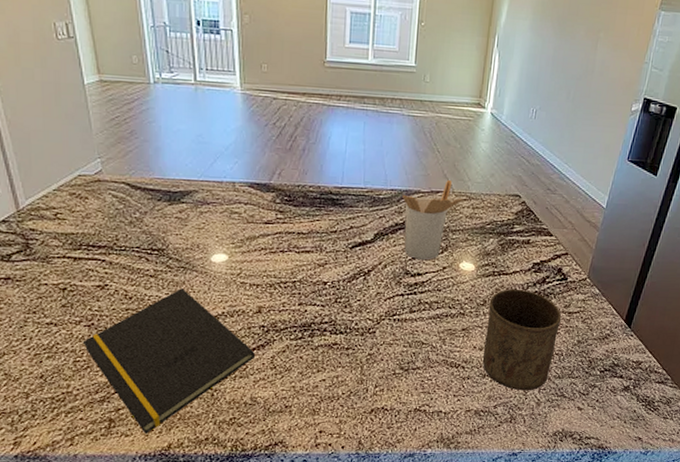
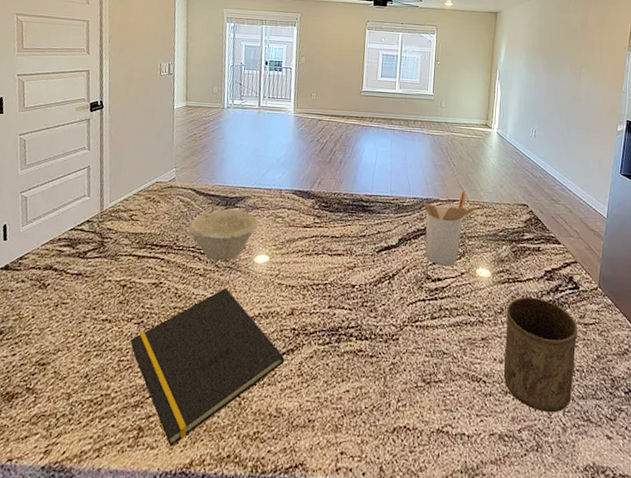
bowl: none [127,204,212,261] -> present [188,209,259,261]

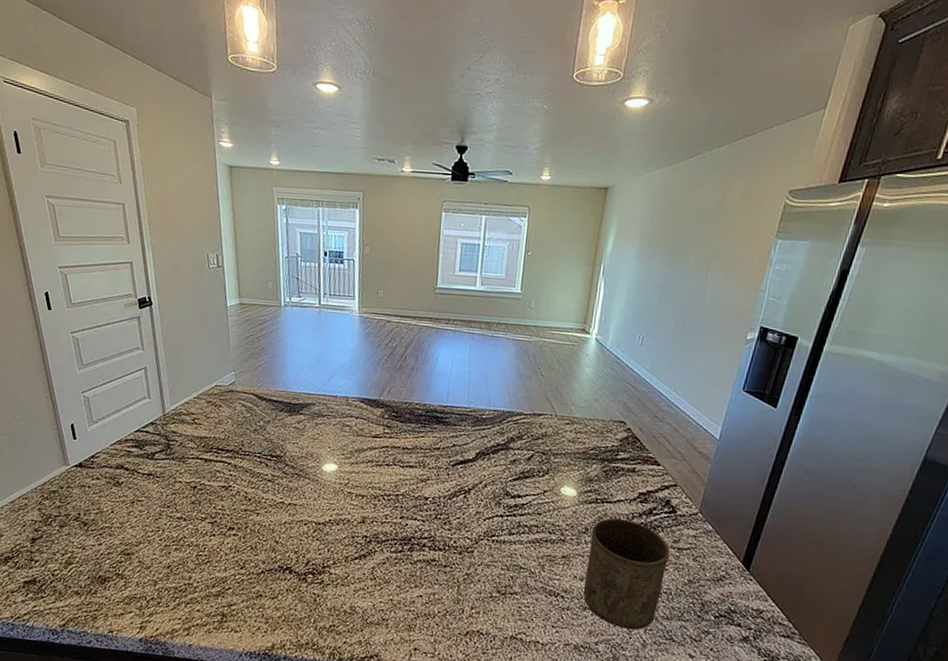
notepad: present [129,288,285,448] -> none [205,494,358,633]
bowl: present [188,209,259,261] -> none [252,415,326,468]
utensil holder: present [423,189,477,266] -> none [505,402,566,483]

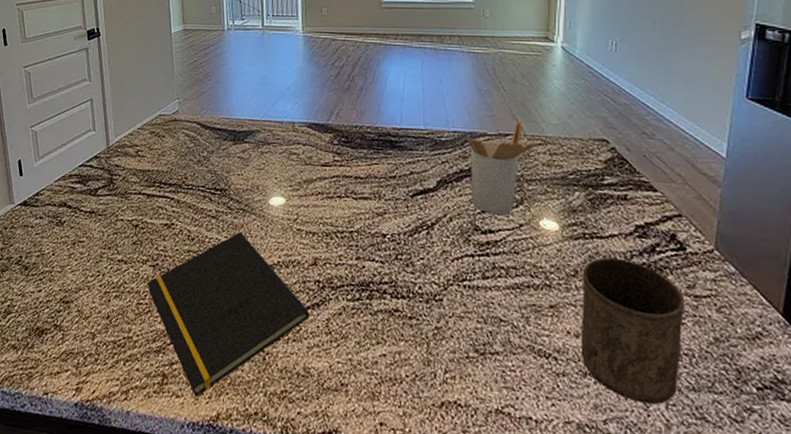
notepad: none [205,494,358,633] -> present [146,232,310,398]
utensil holder: none [505,402,566,483] -> present [467,120,538,215]

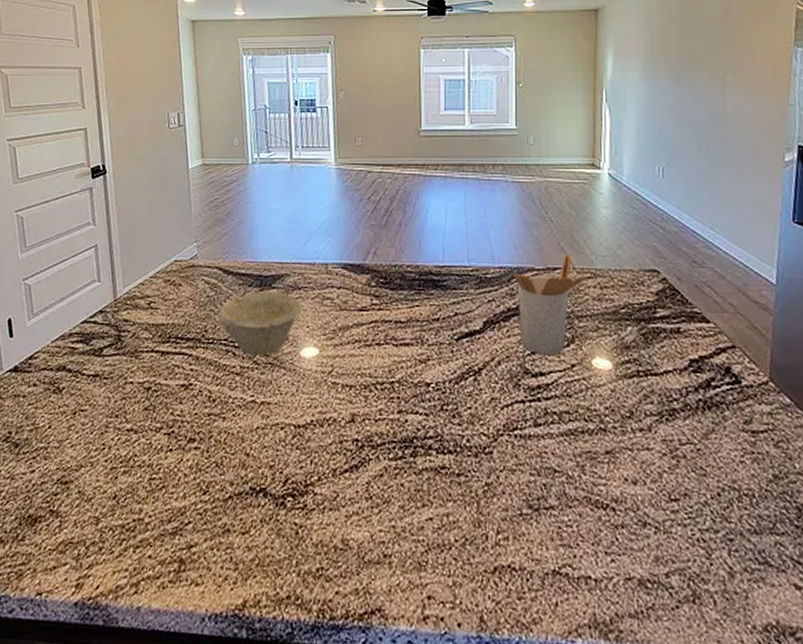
notepad: present [146,232,310,398] -> none [160,389,348,585]
bowl: none [195,144,272,203] -> present [217,290,303,356]
cup: present [580,257,686,405] -> none [637,395,744,552]

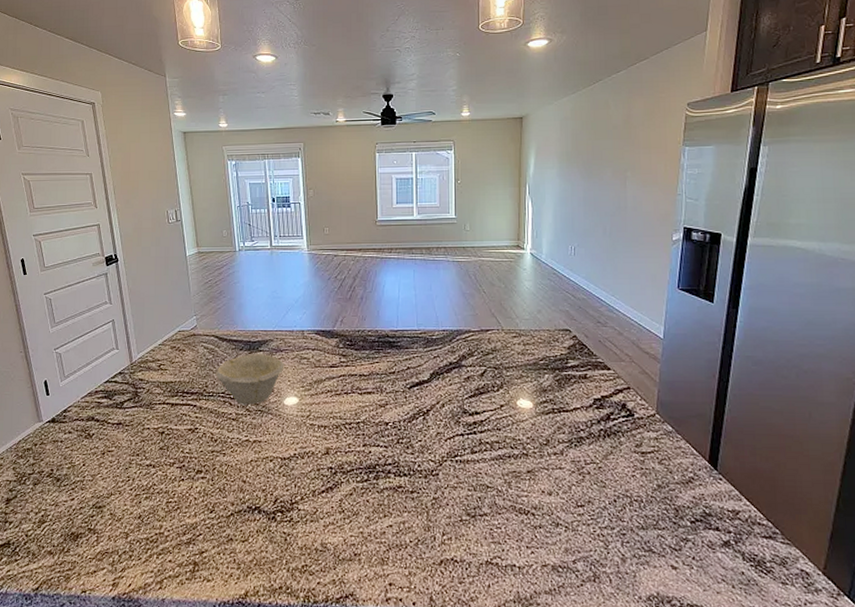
utensil holder: present [513,253,587,356] -> none [454,317,513,399]

